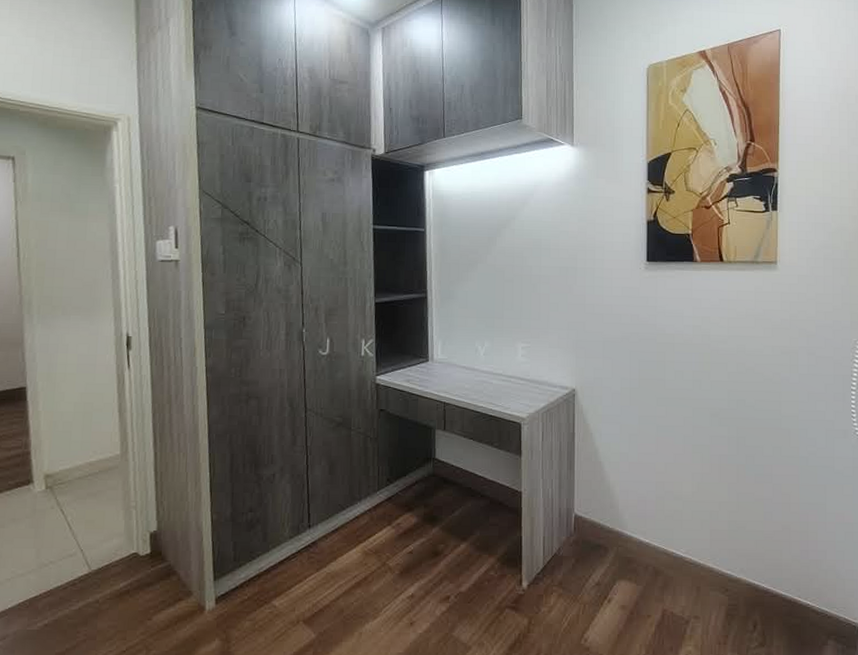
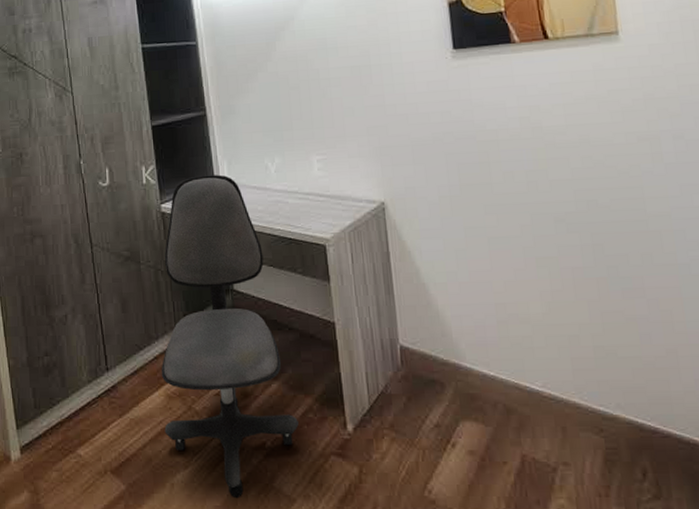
office chair: none [358,352,481,646] -> present [161,174,299,499]

